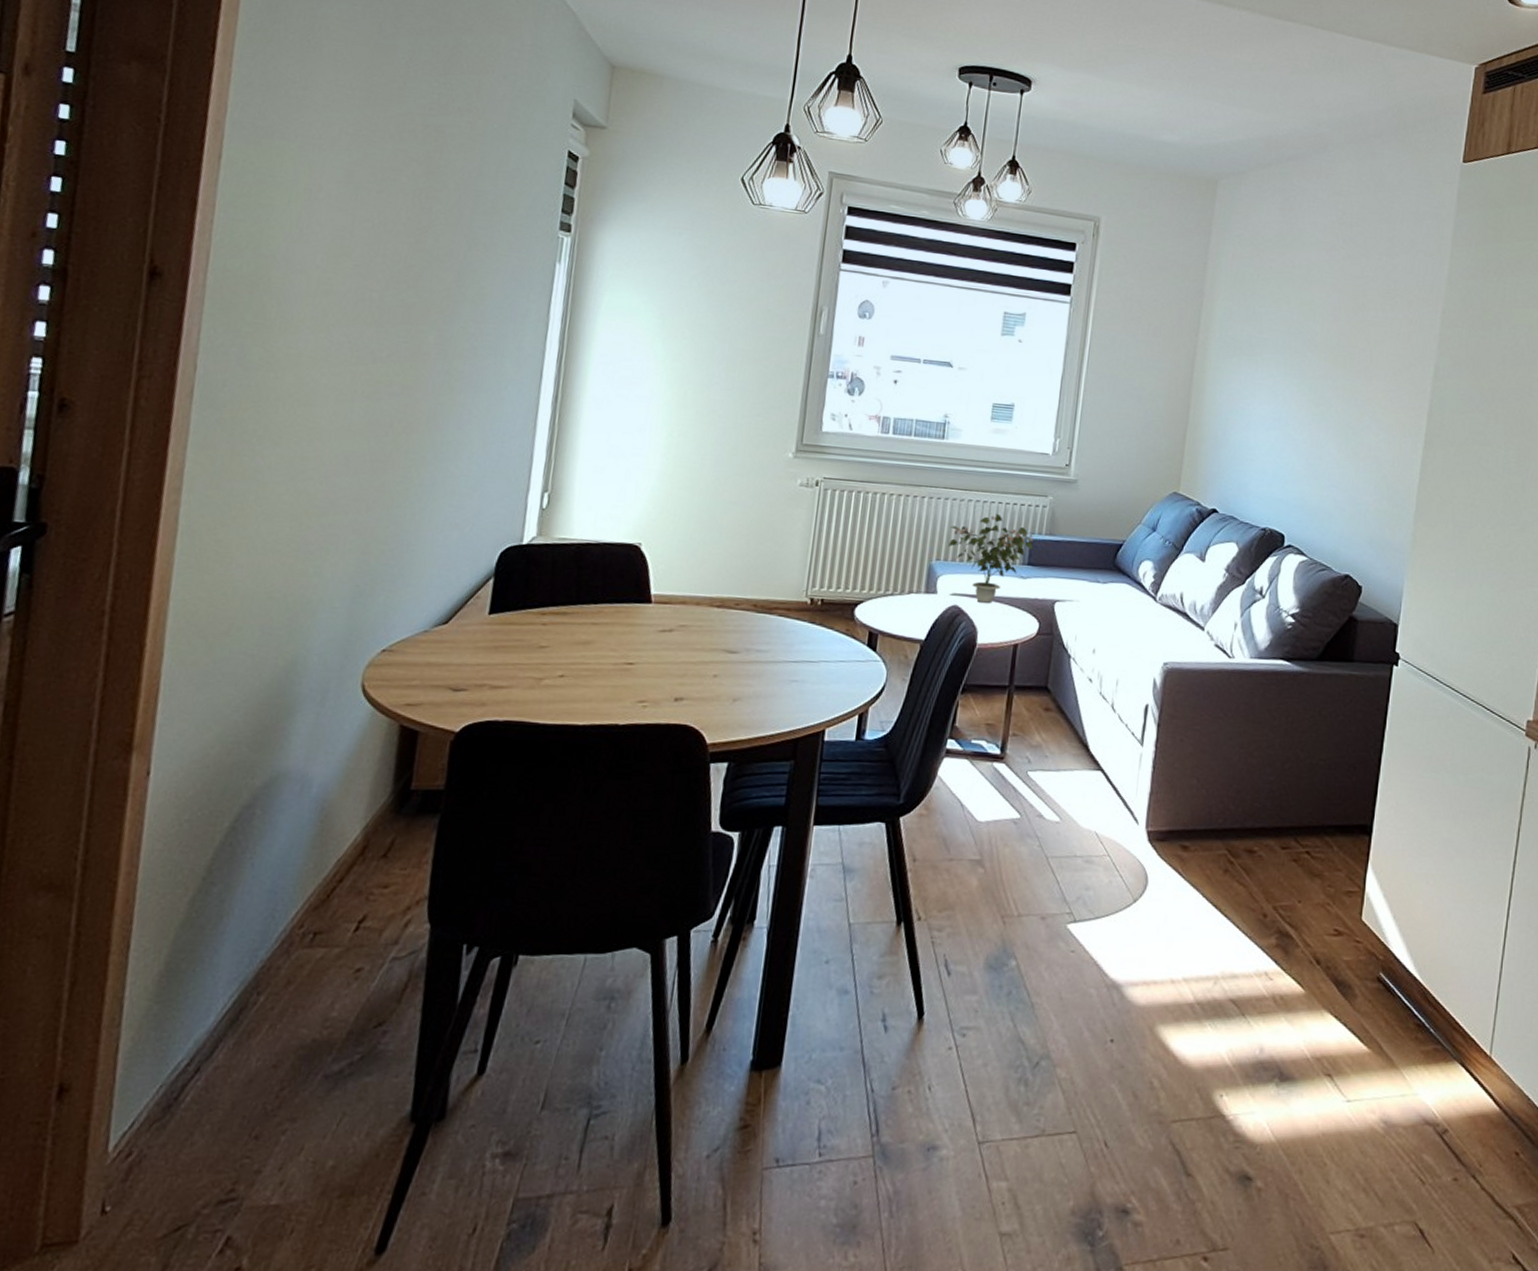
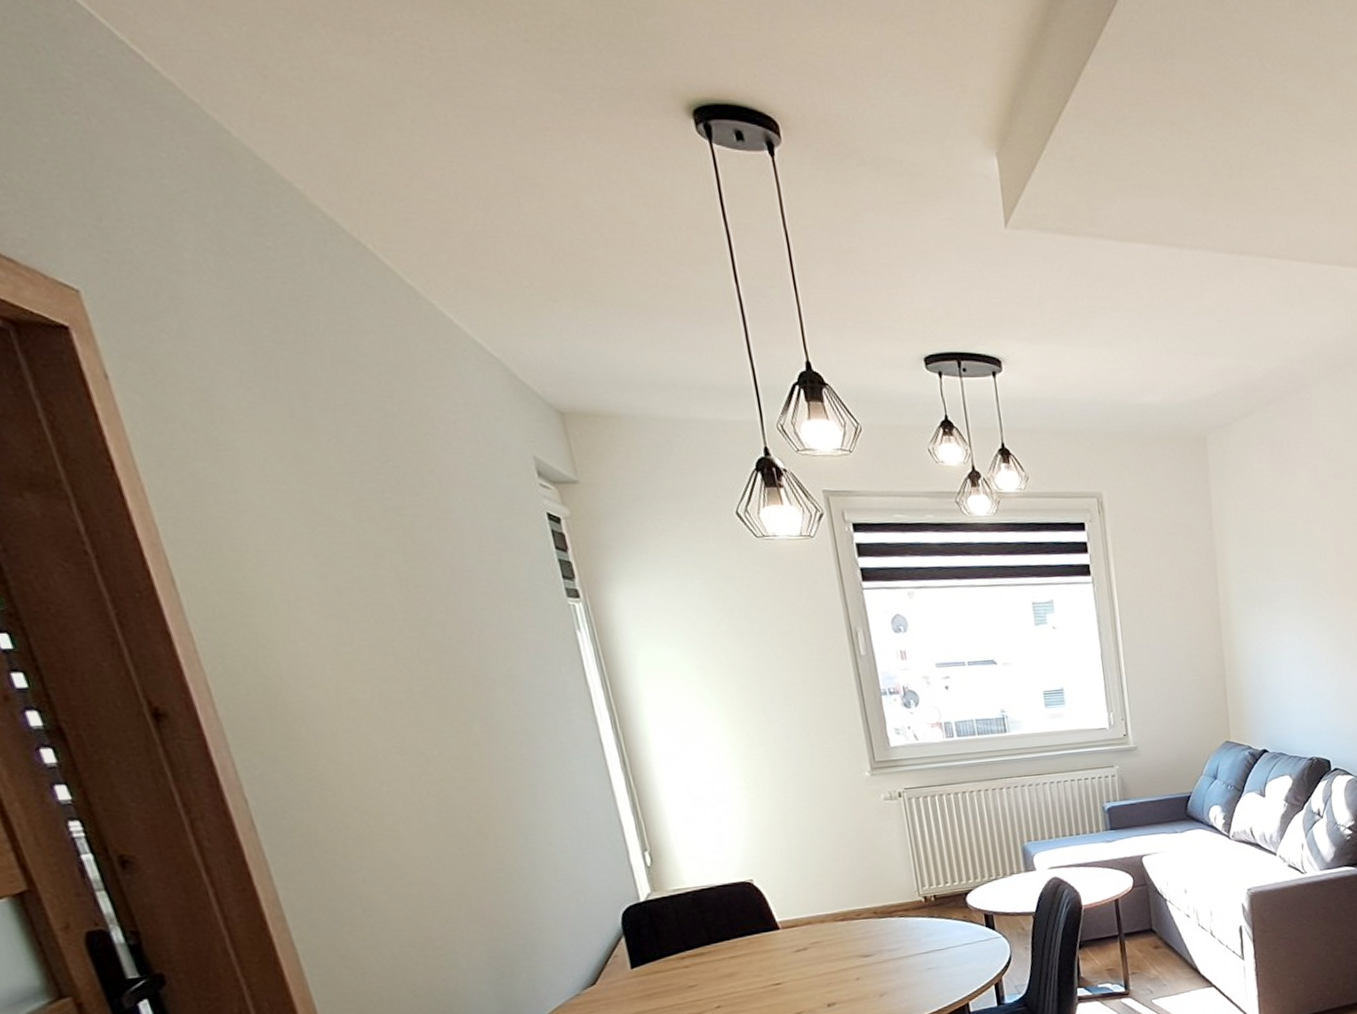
potted plant: present [948,513,1037,604] -> none [1033,790,1114,871]

